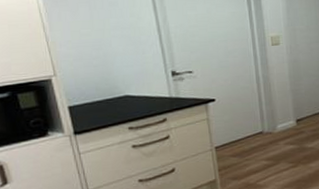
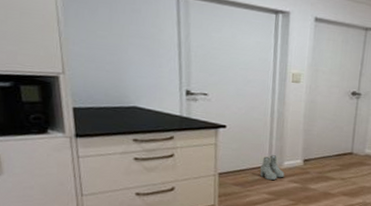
boots: none [254,120,280,147] -> present [260,155,285,181]

